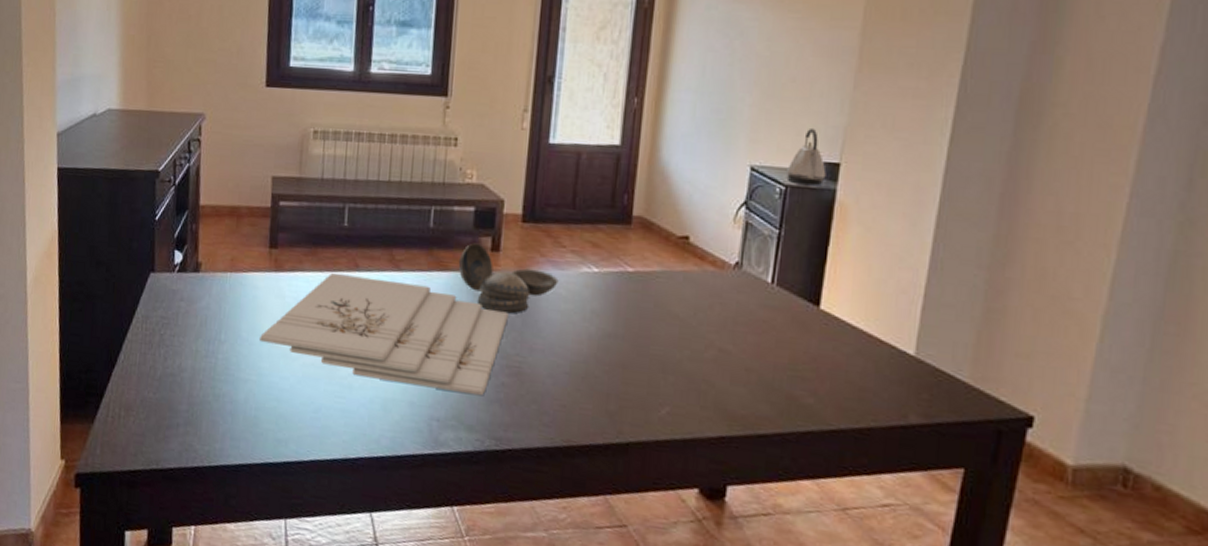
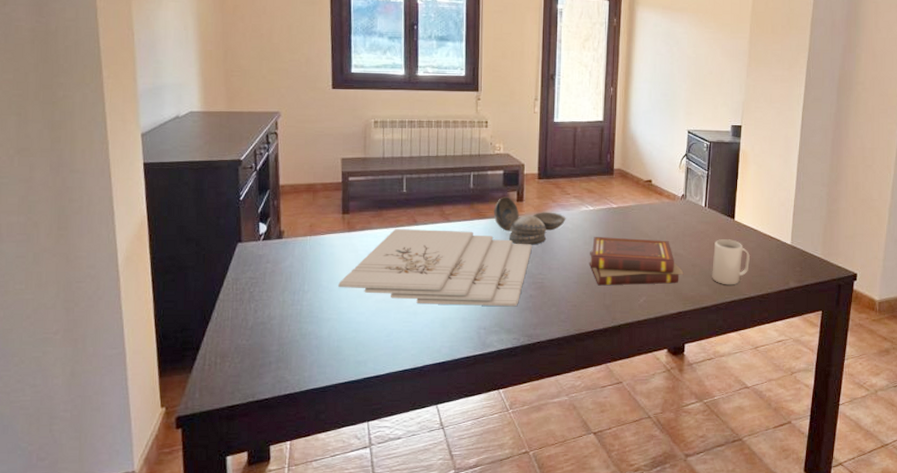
book set: none [587,311,732,393] -> present [588,237,684,286]
mug: none [776,335,842,408] -> present [712,239,750,285]
kettle: present [786,127,826,187] -> none [710,103,734,141]

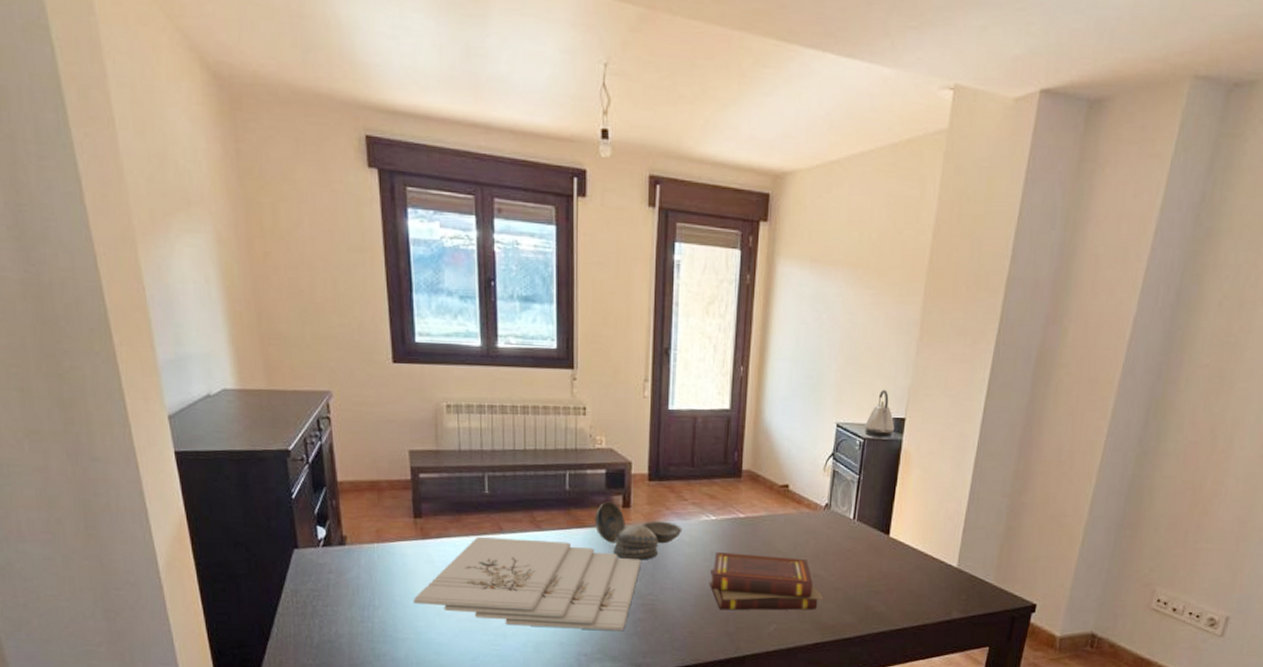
kettle: none [710,103,734,141] -> present [864,389,895,438]
mug: present [712,239,750,285] -> none [857,559,906,614]

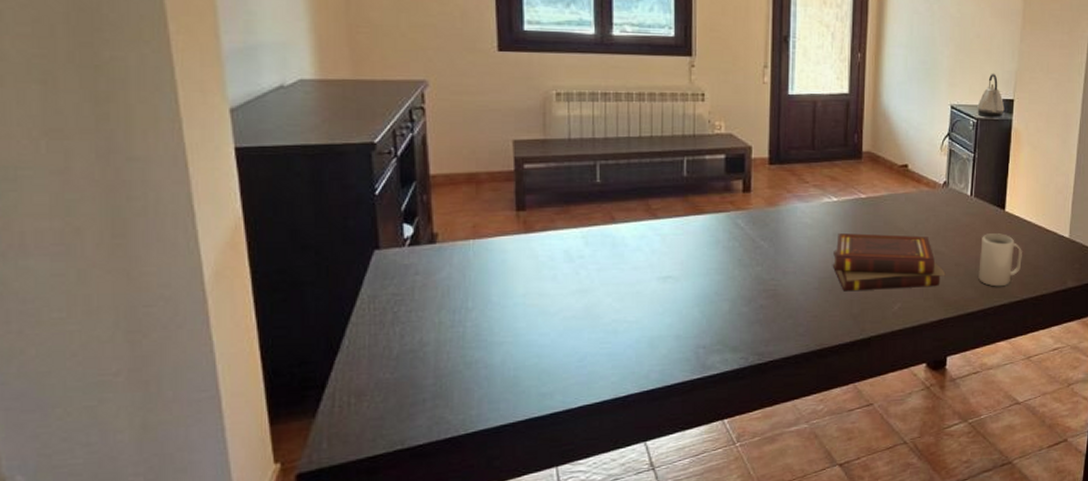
placemat: present [412,537,641,632] -> none [512,228,762,321]
decorative bowl: present [594,501,682,560] -> none [713,186,804,245]
mug: none [857,559,906,614] -> present [978,233,1022,287]

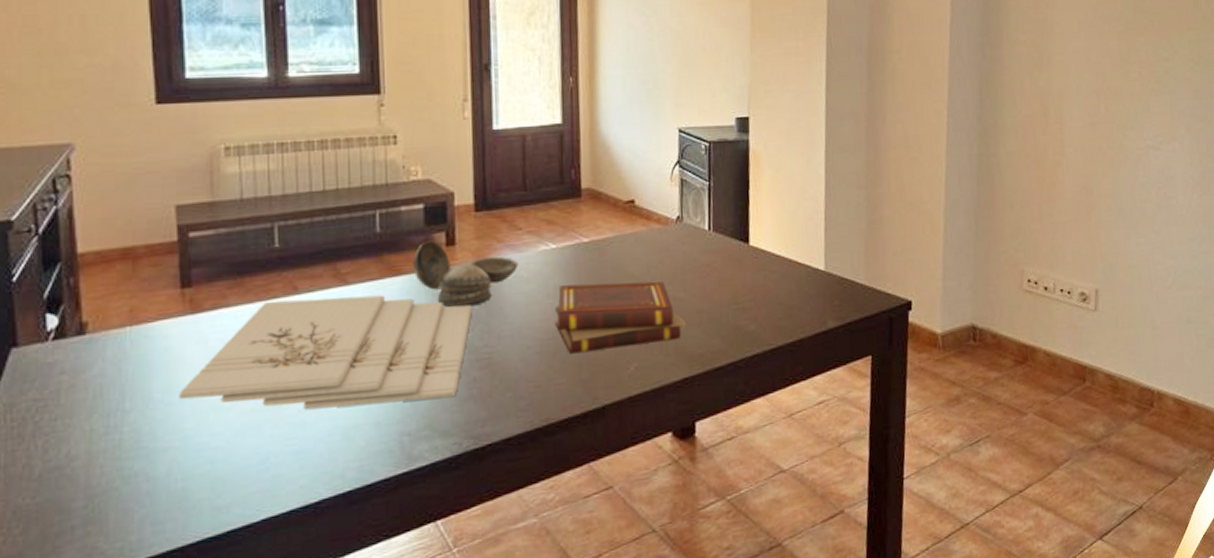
placemat: none [512,228,762,321] -> present [177,295,472,410]
decorative bowl: none [713,186,804,245] -> present [412,240,519,308]
kettle: present [977,73,1005,118] -> none [708,89,740,140]
mug: present [978,233,1022,287] -> none [724,271,773,335]

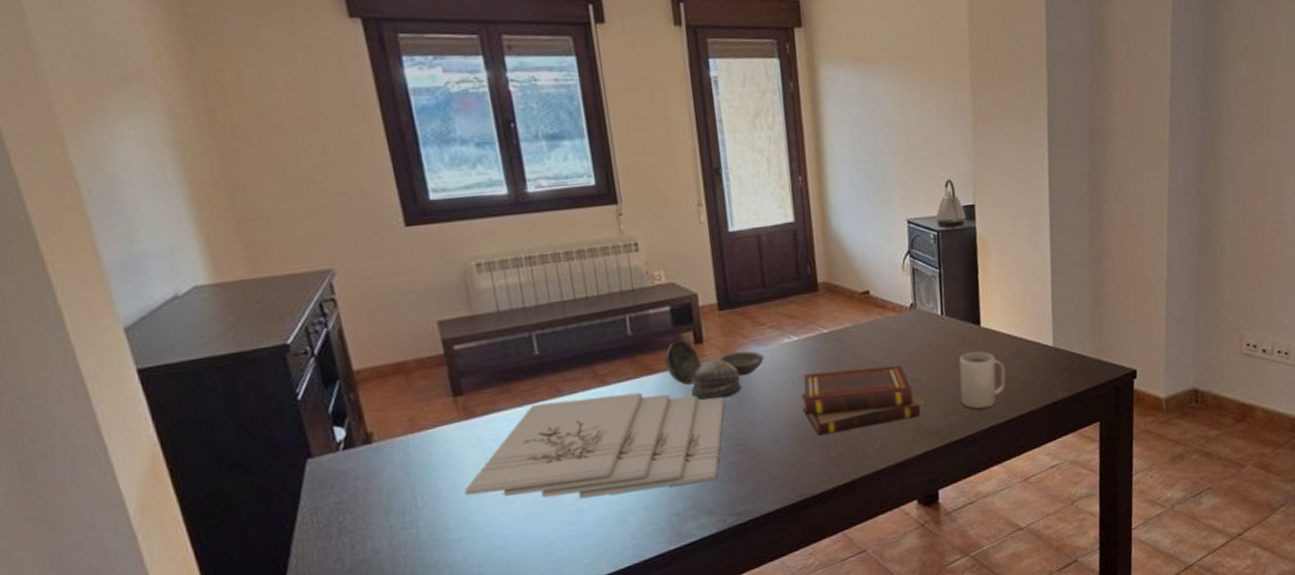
kettle: none [708,89,740,140] -> present [936,178,966,229]
mug: none [724,271,773,335] -> present [959,351,1006,409]

